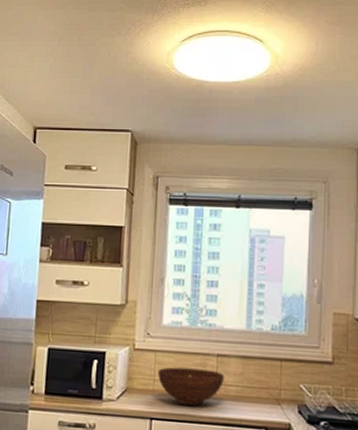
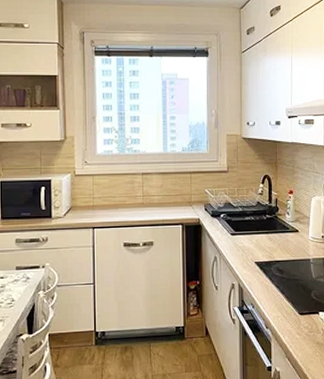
fruit bowl: present [158,367,224,407] -> none [96,186,148,215]

